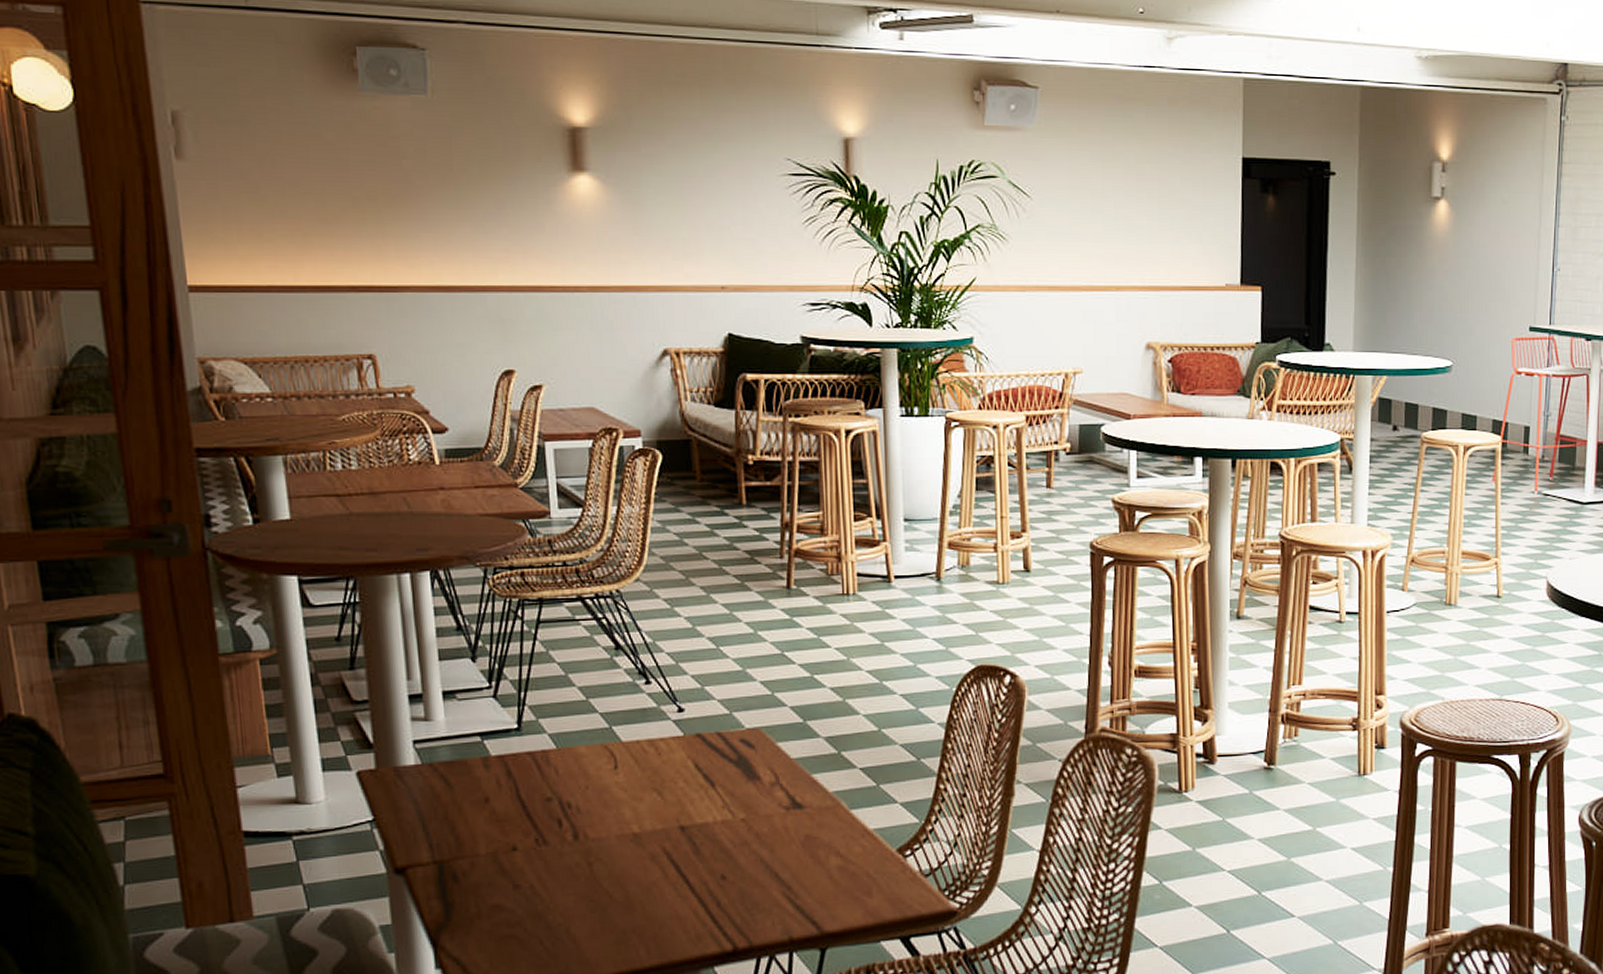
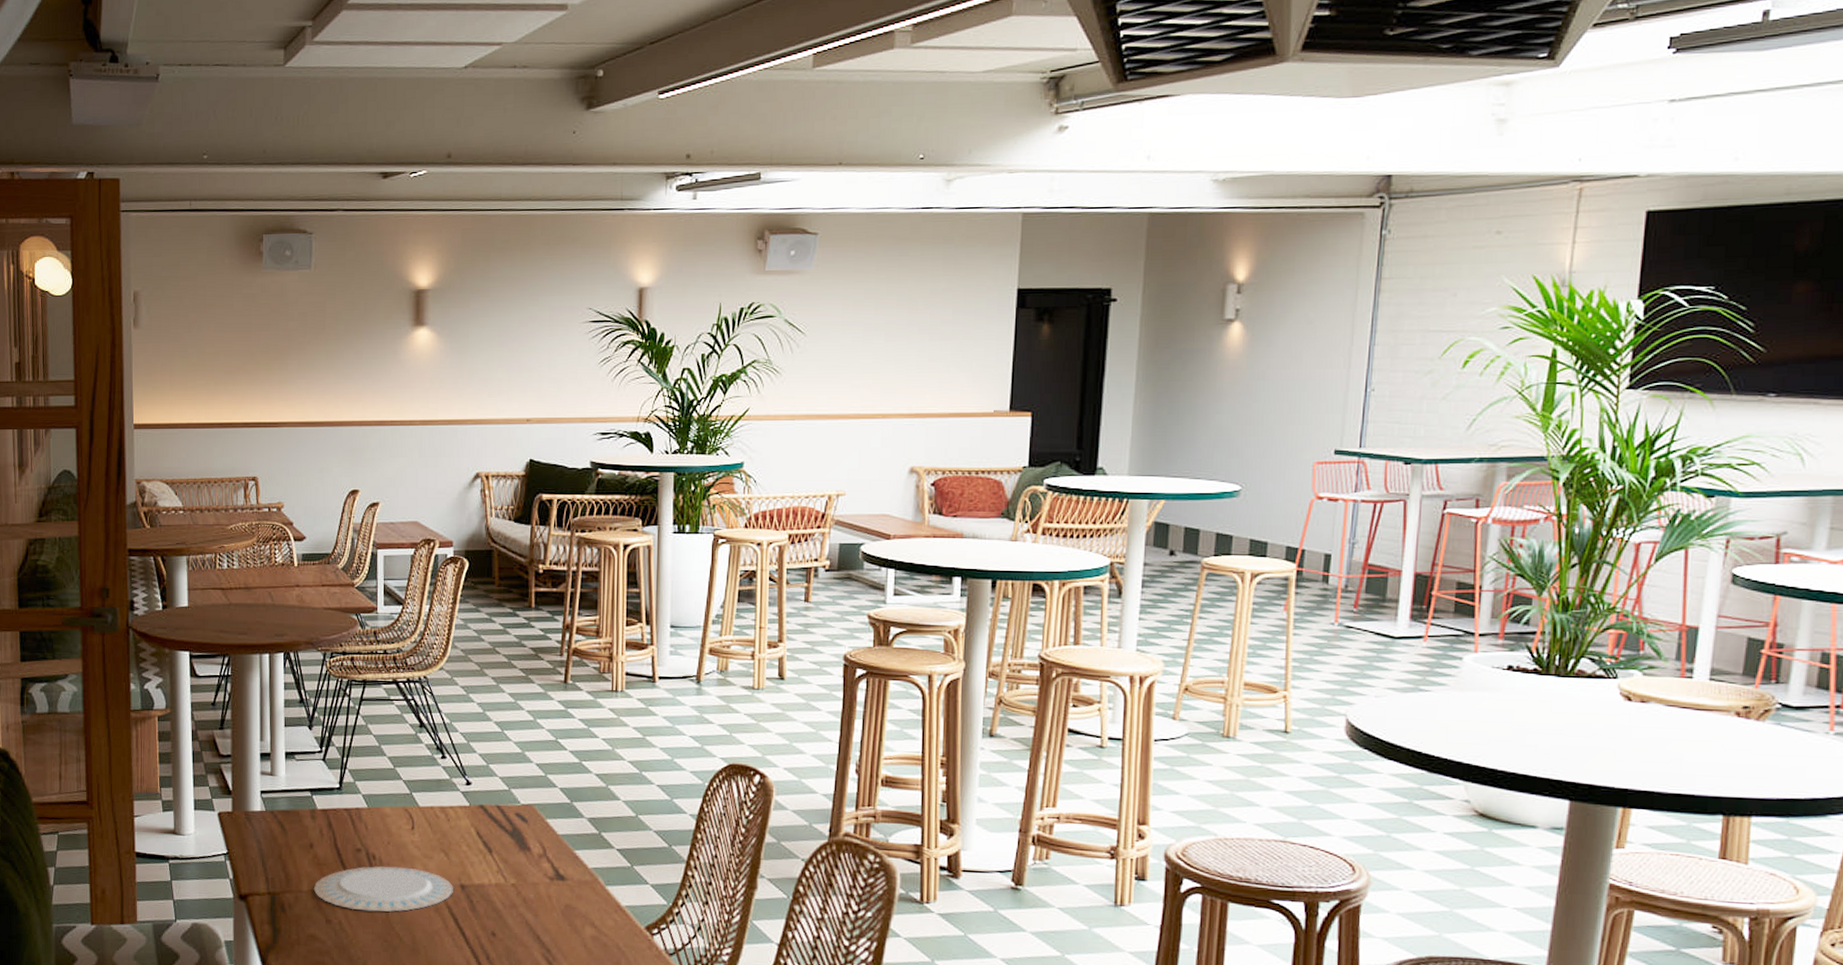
plate: none [493,813,671,870] -> present [313,866,453,912]

